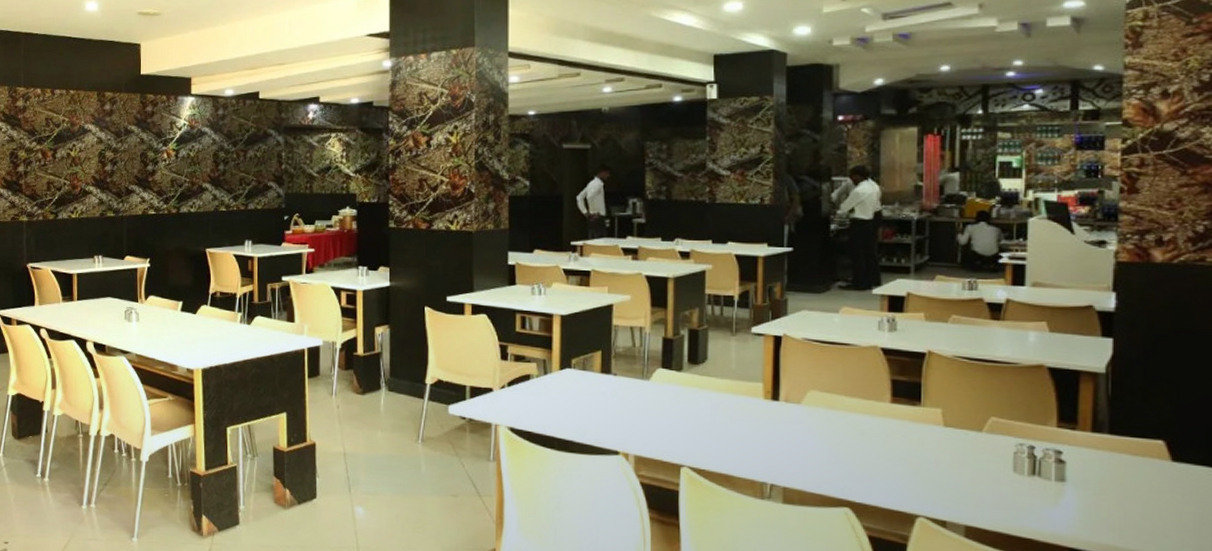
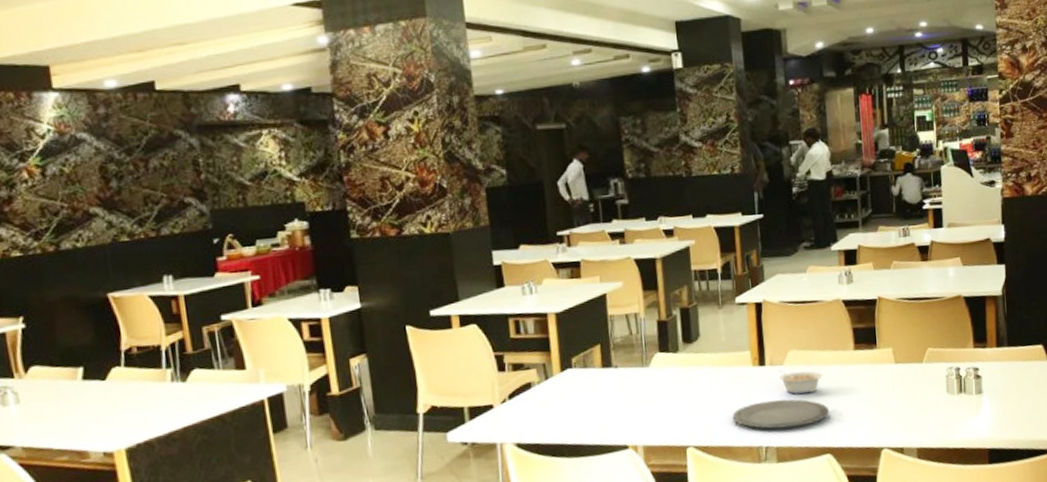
plate: none [735,436,852,472] -> present [732,399,829,429]
legume: none [795,408,847,439] -> present [779,369,822,395]

